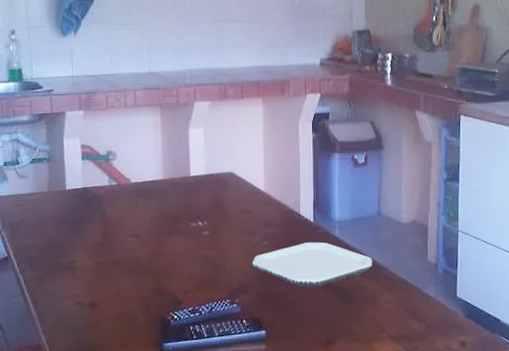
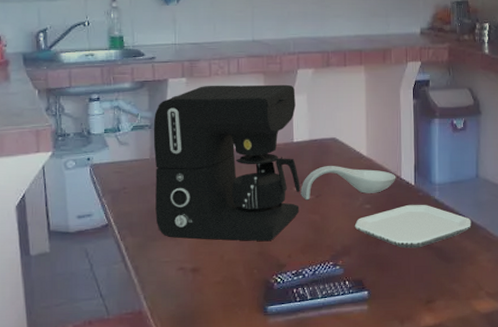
coffee maker: none [51,117,197,277] -> present [153,84,301,241]
spoon rest: none [197,201,295,236] -> present [301,166,396,200]

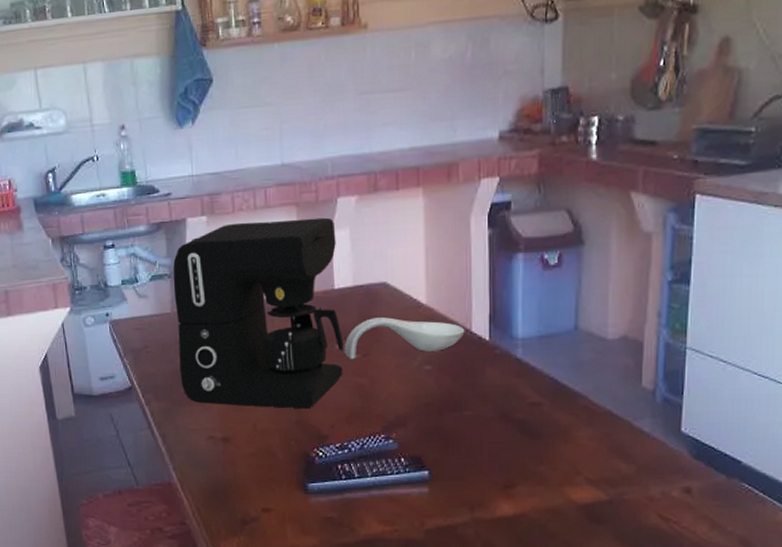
plate: present [354,204,471,249] -> none [411,365,567,420]

